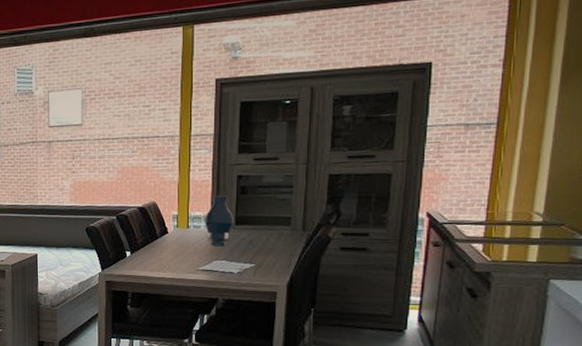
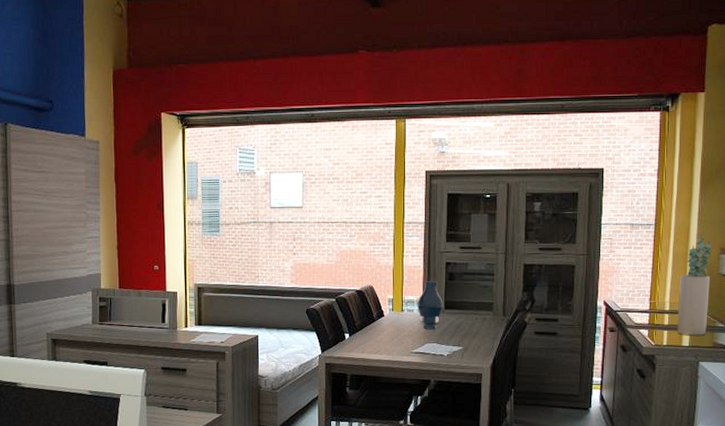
vase: none [521,132,574,251] -> present [677,234,711,337]

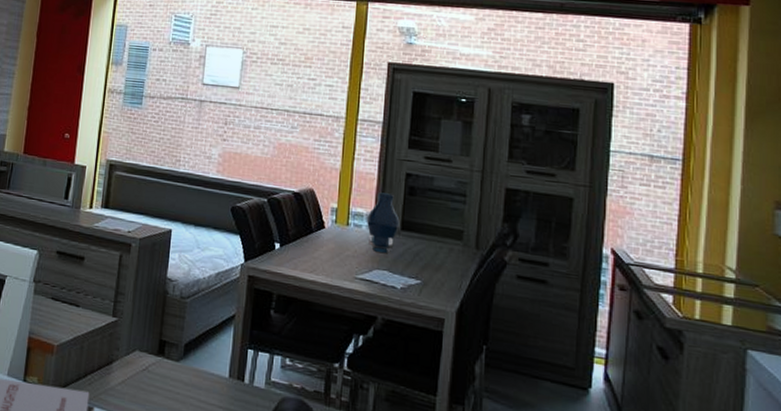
vase: present [677,234,711,337] -> none [714,180,763,316]

